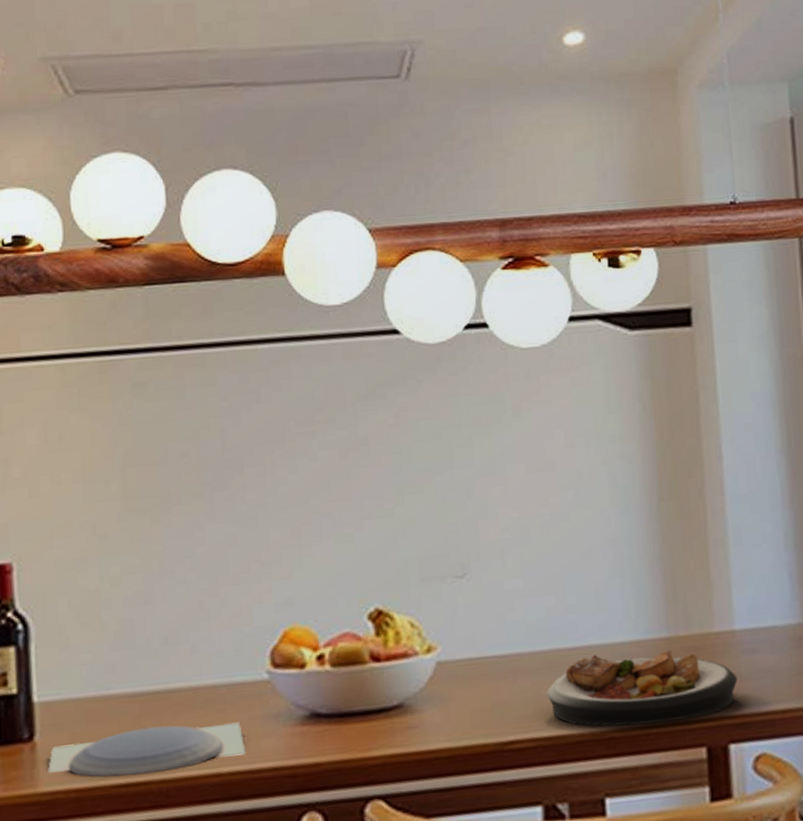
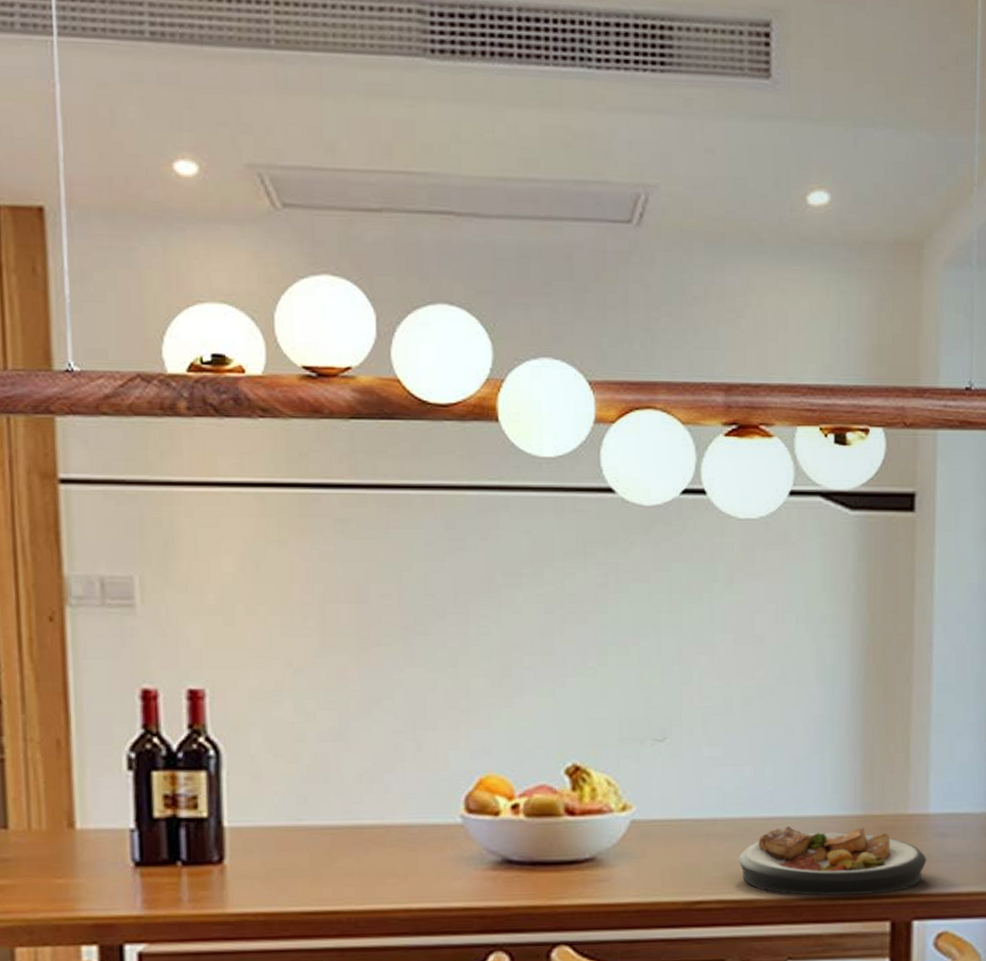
plate: present [48,722,245,777] -> none [237,859,435,905]

